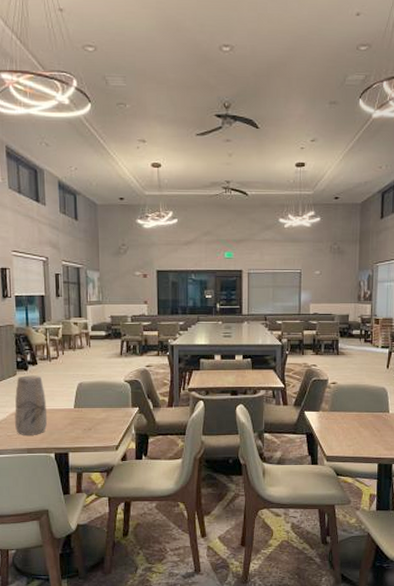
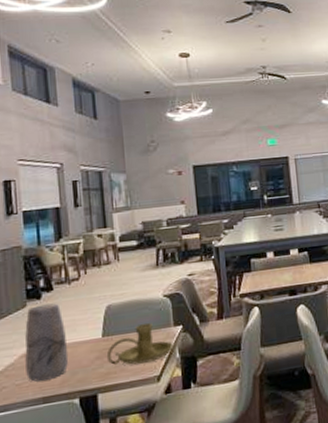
candle holder: none [77,402,130,434] -> present [106,323,174,365]

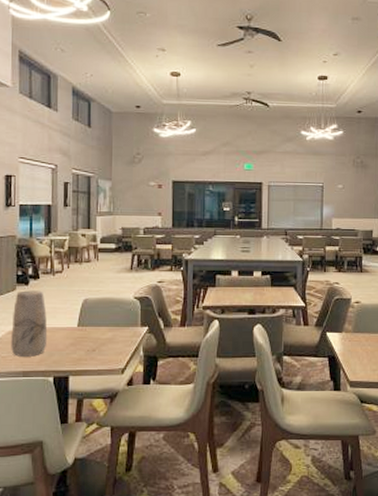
candle holder: present [106,323,174,365] -> none [79,321,139,355]

